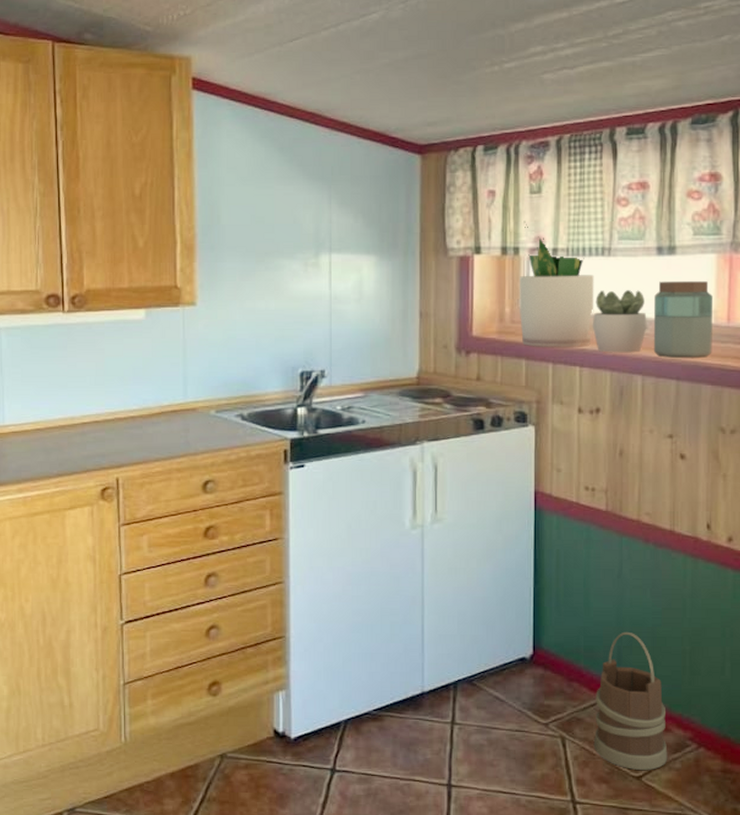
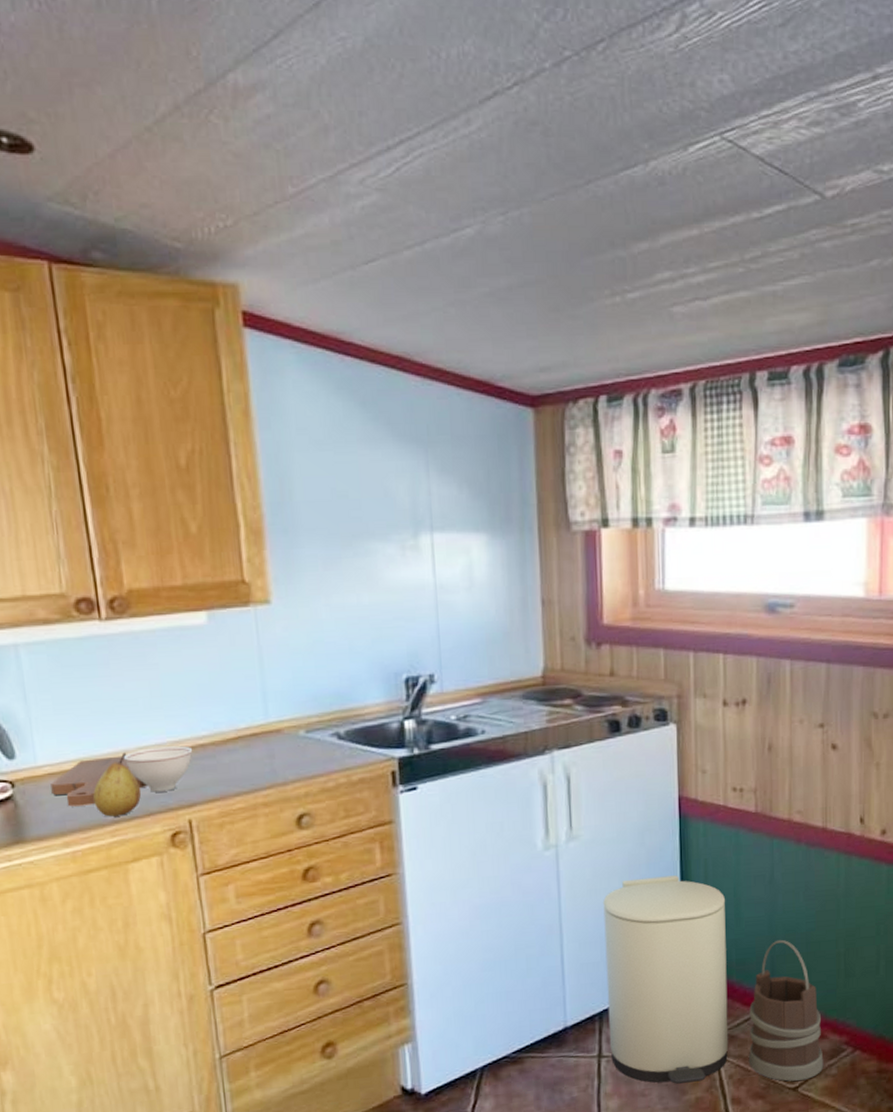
cutting board: none [13,421,86,460] -> present [51,755,147,807]
fruit: none [45,419,82,471] -> present [93,752,142,817]
bowl: none [71,417,125,453] -> present [124,746,193,792]
pedal bin: none [462,562,576,759] -> present [603,875,729,1084]
planter: present [520,221,594,348] -> none [654,486,737,635]
succulent plant: present [592,290,647,353] -> none [735,563,795,637]
peanut butter: present [653,281,712,359] -> none [801,550,864,639]

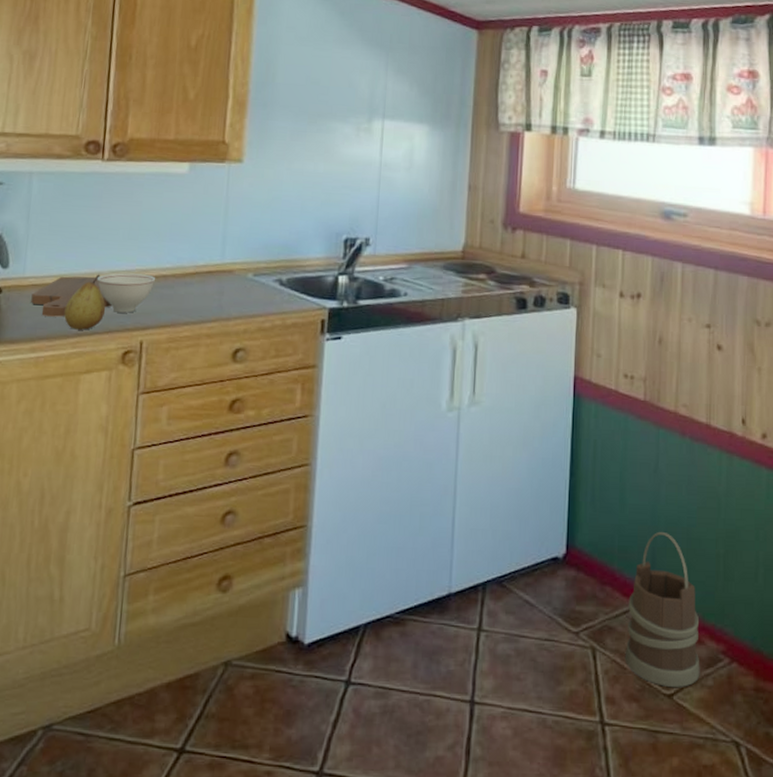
pedal bin: present [603,875,729,1084] -> none [490,450,612,673]

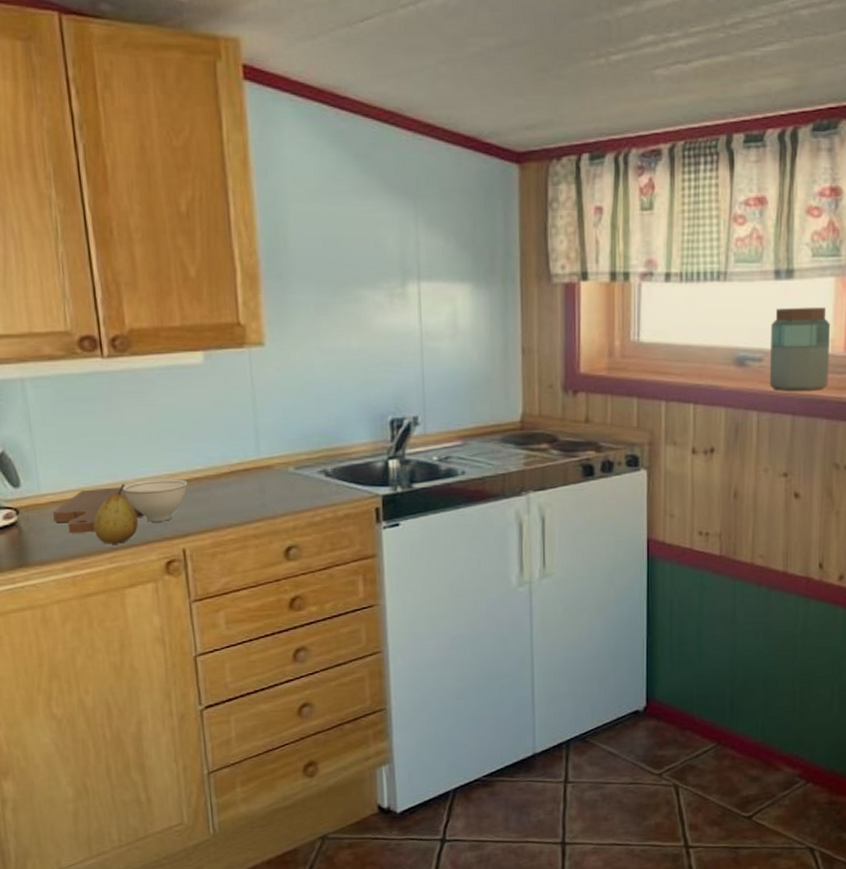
wooden bucket: present [624,531,700,687] -> none [706,676,778,810]
peanut butter: none [693,171,749,249] -> present [769,307,830,393]

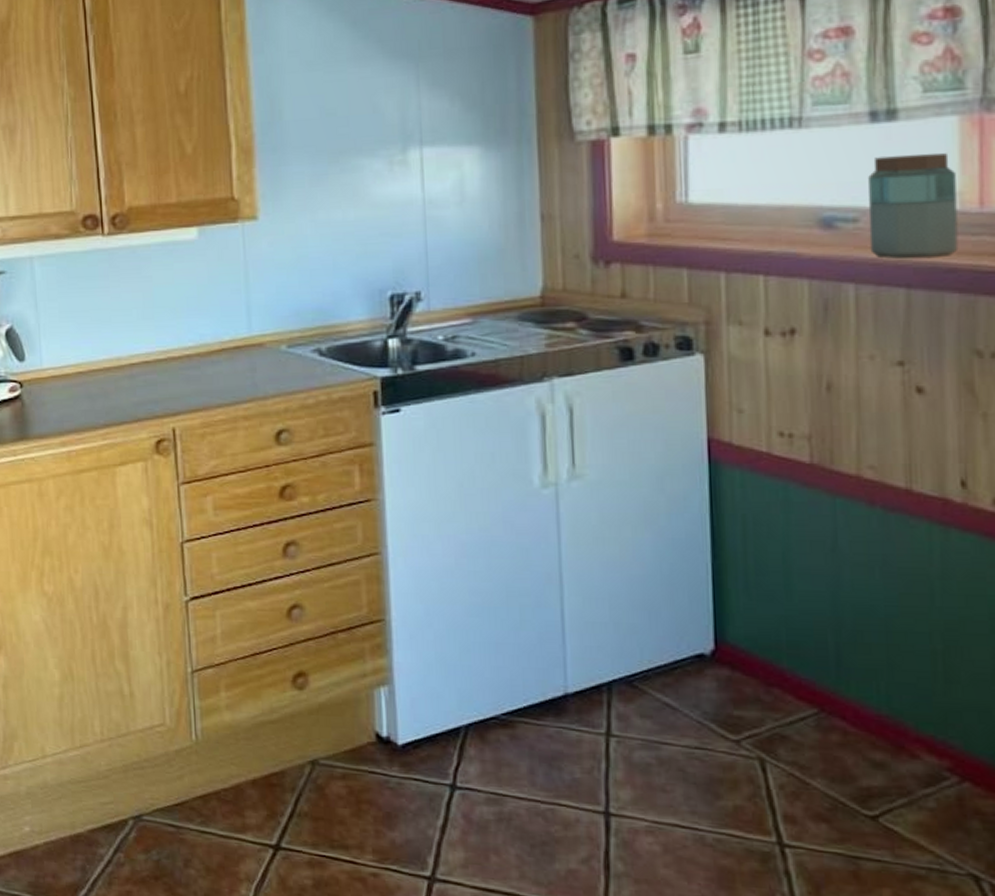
cutting board: present [53,486,144,534] -> none [53,362,136,408]
fruit: present [93,484,139,544] -> none [89,360,131,420]
bowl: present [123,479,188,522] -> none [117,355,180,399]

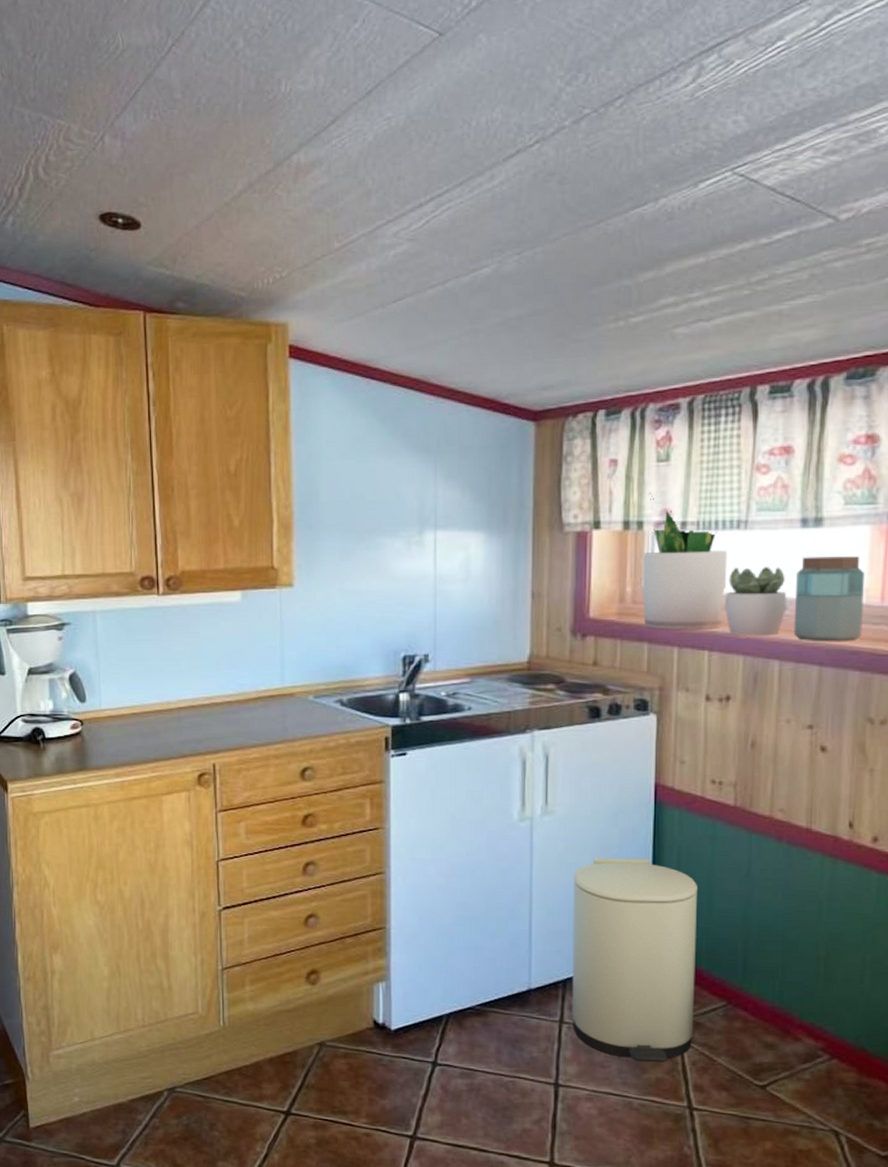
pedal bin: none [612,530,779,786] -> present [571,857,699,1063]
planter: none [674,89,782,253] -> present [642,492,728,631]
succulent plant: none [779,170,859,256] -> present [724,567,787,636]

